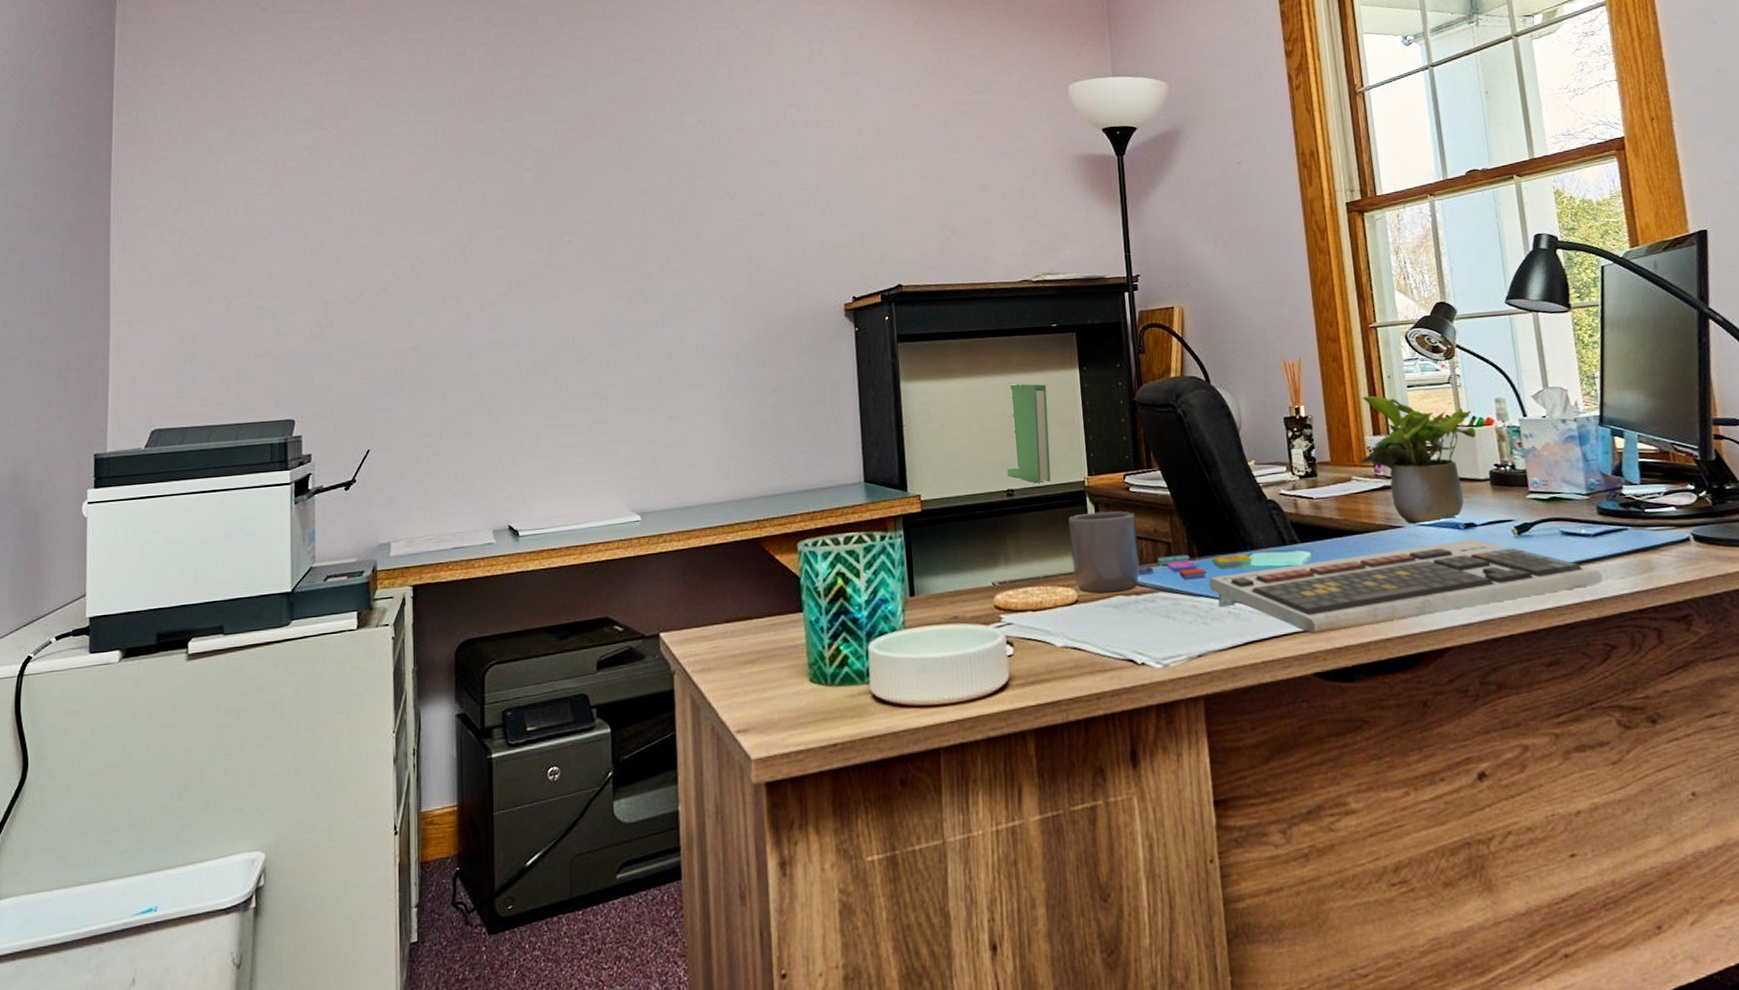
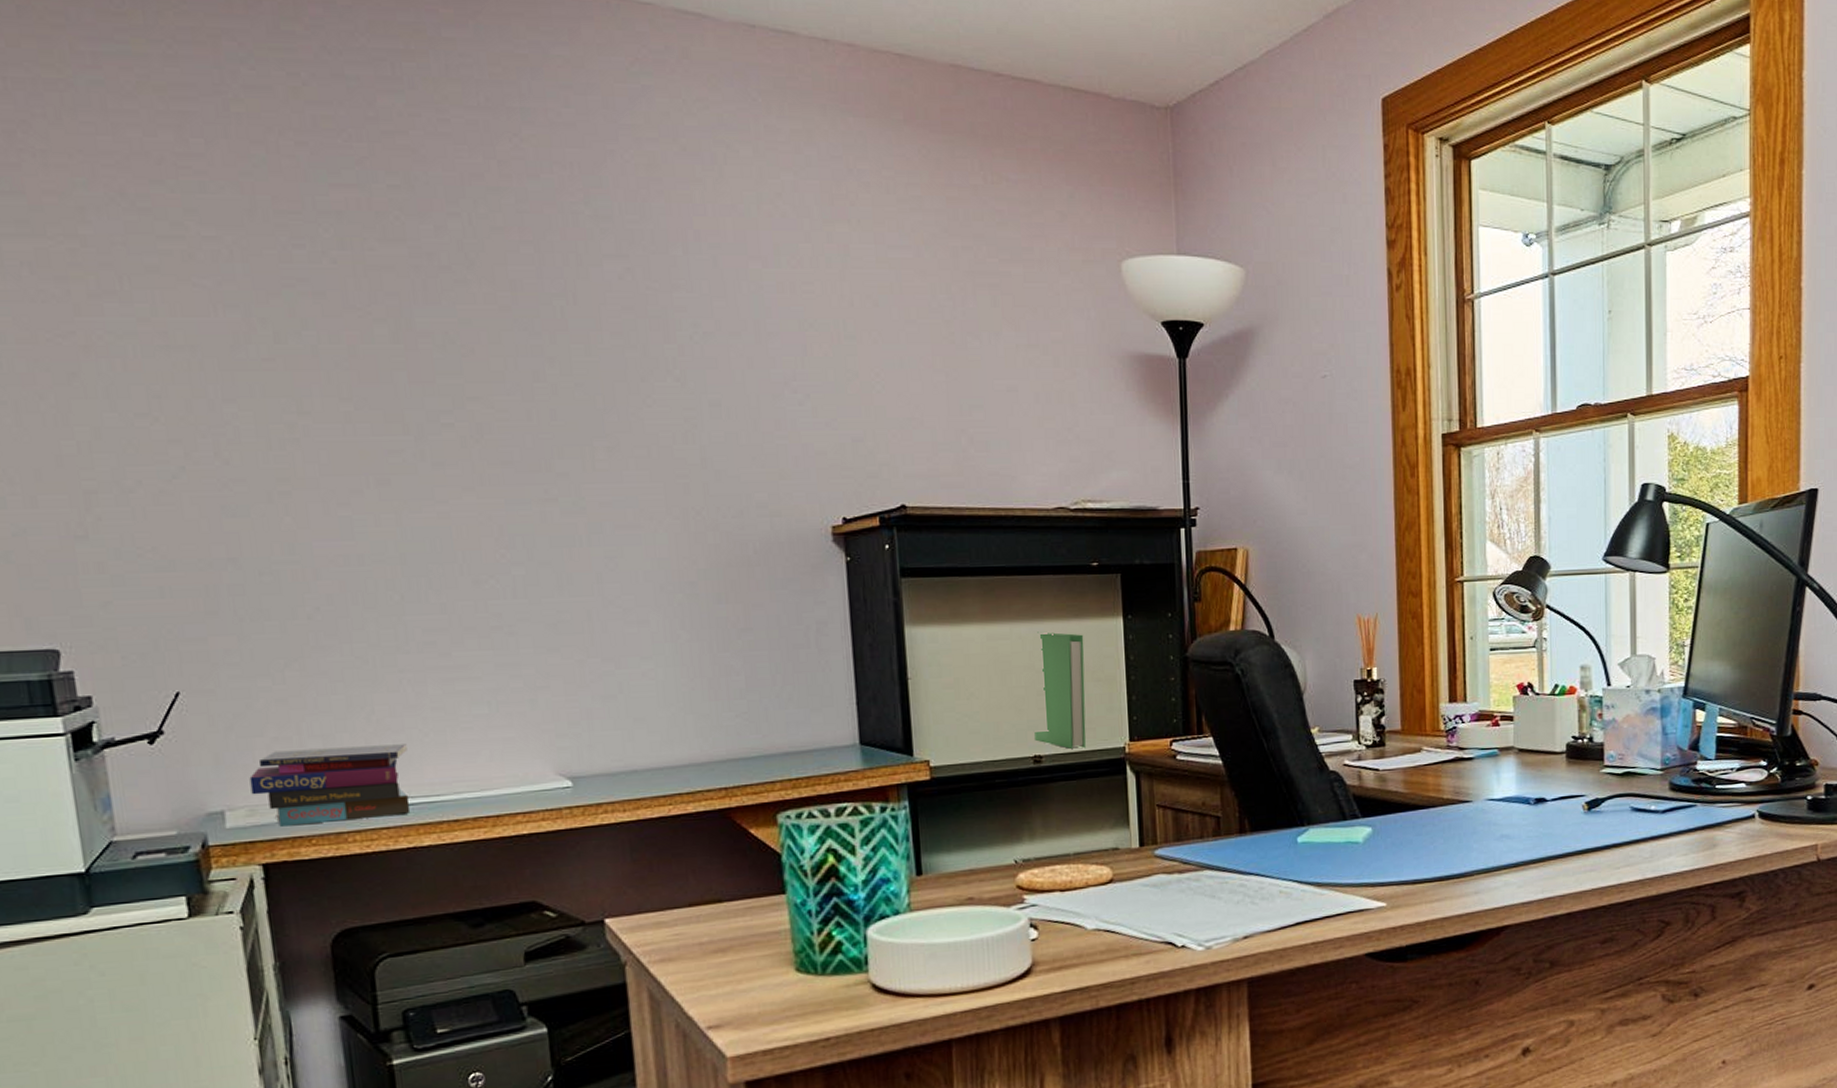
books: none [410,487,523,555] -> present [249,744,410,827]
mug: present [1068,511,1140,594] -> none [1105,781,1185,873]
books: present [1138,554,1254,580] -> none [1182,829,1310,857]
computer keyboard: present [1208,539,1603,635] -> none [1259,815,1666,914]
potted plant: present [1356,396,1476,524] -> none [1428,658,1557,799]

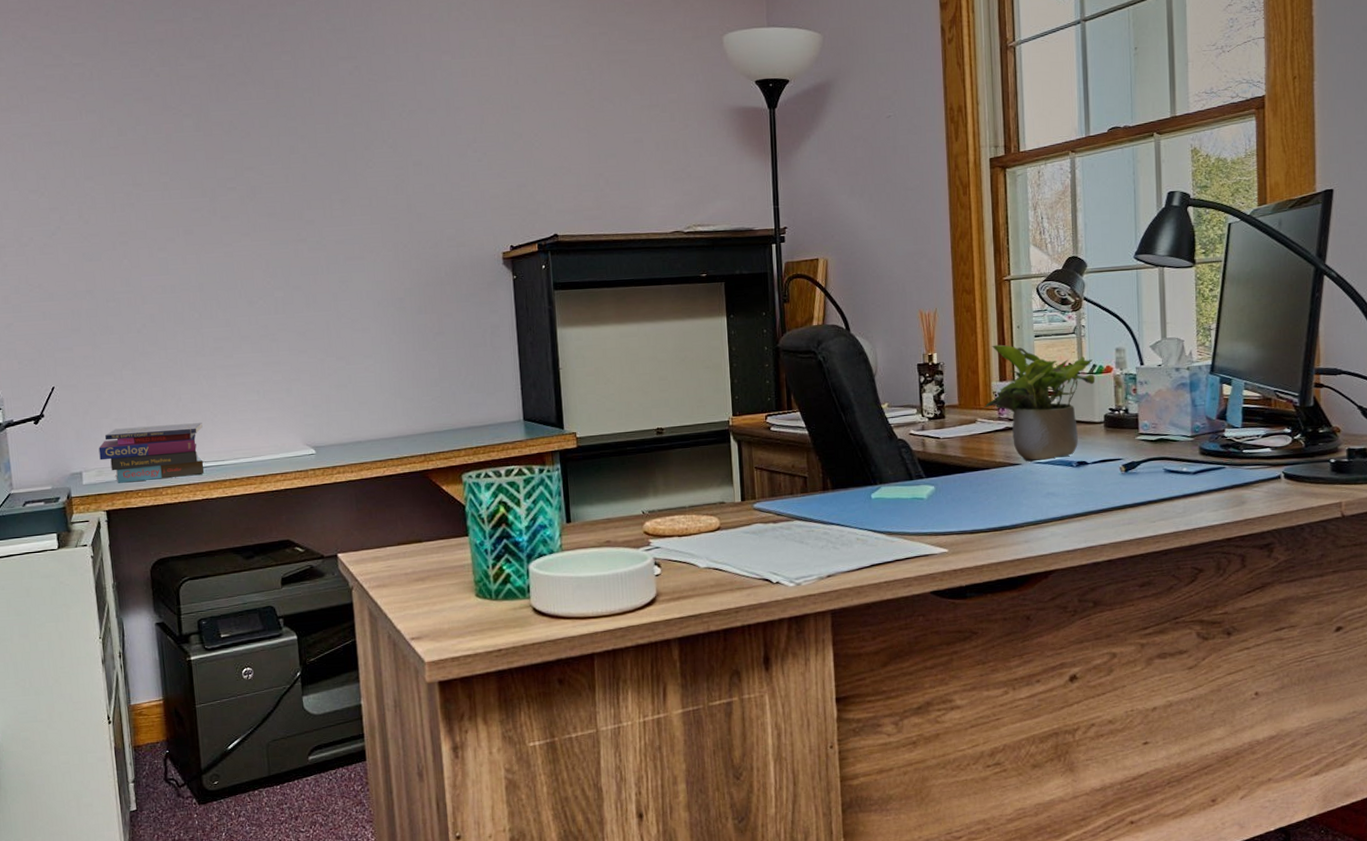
binder: present [1035,632,1086,749] -> none [657,330,698,422]
potted plant: none [1428,658,1557,799] -> present [981,344,1096,462]

